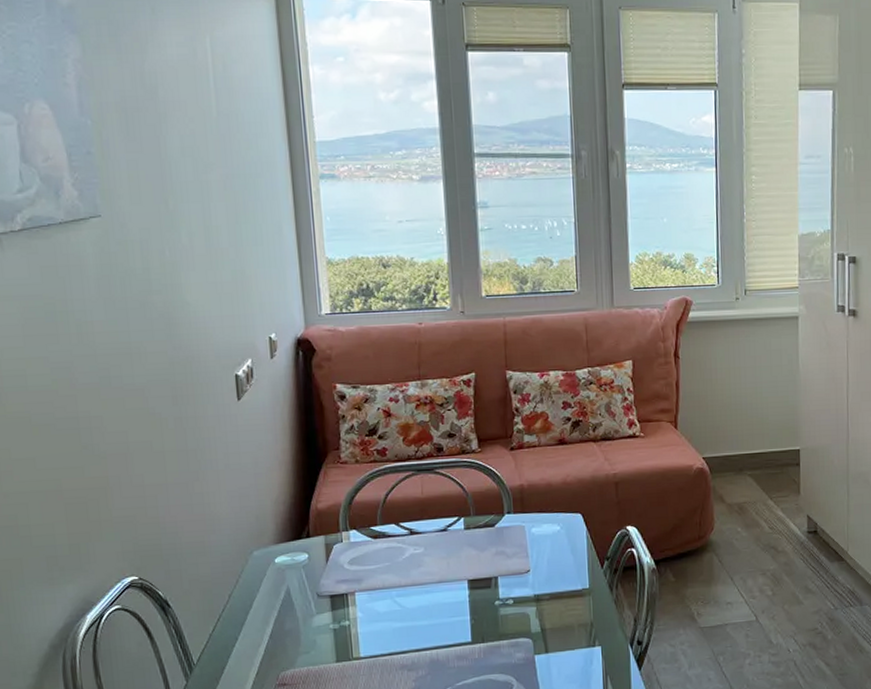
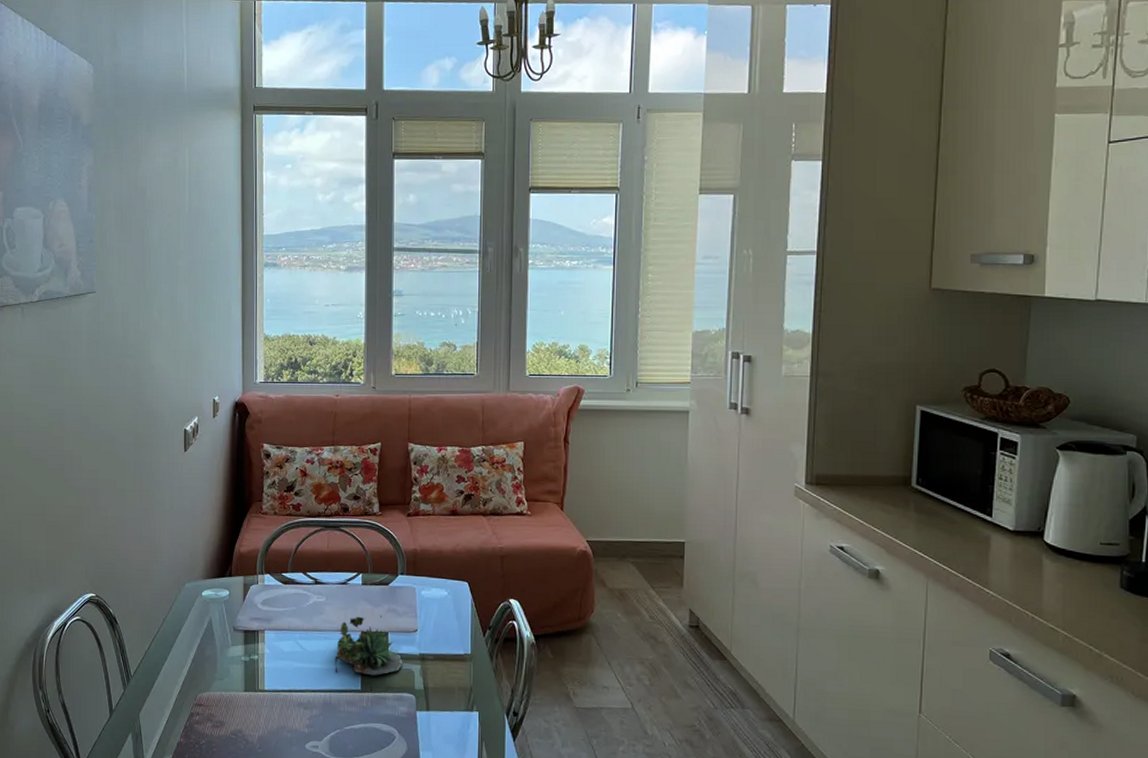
succulent plant: none [439,559,516,628] -> present [335,615,403,676]

